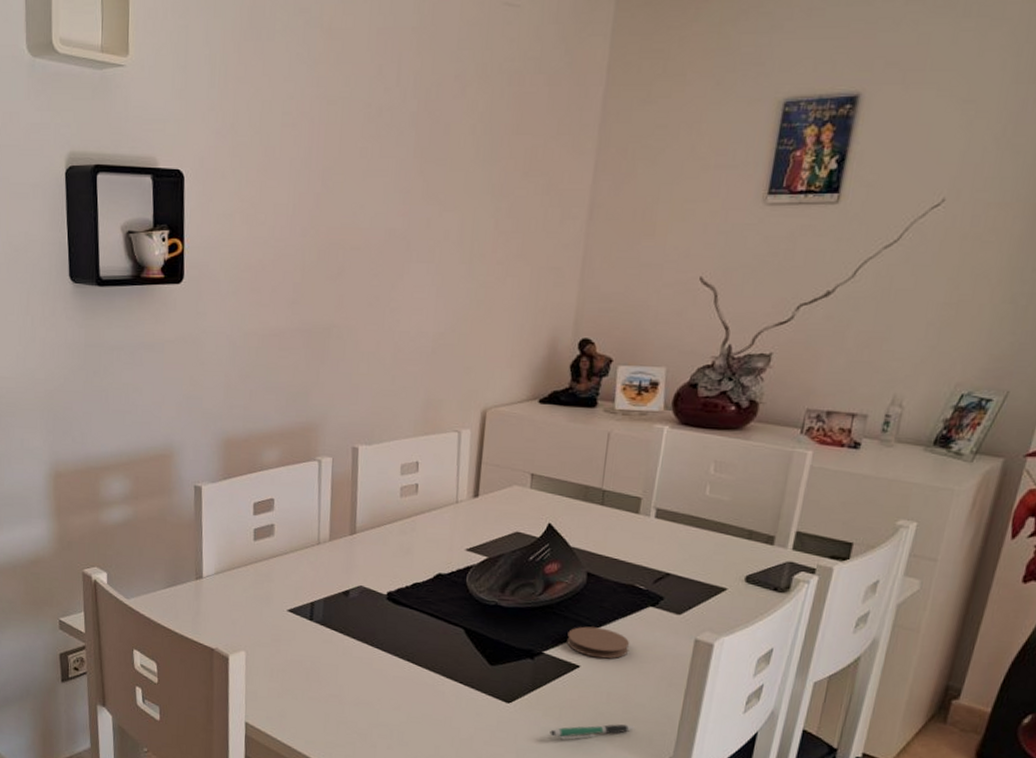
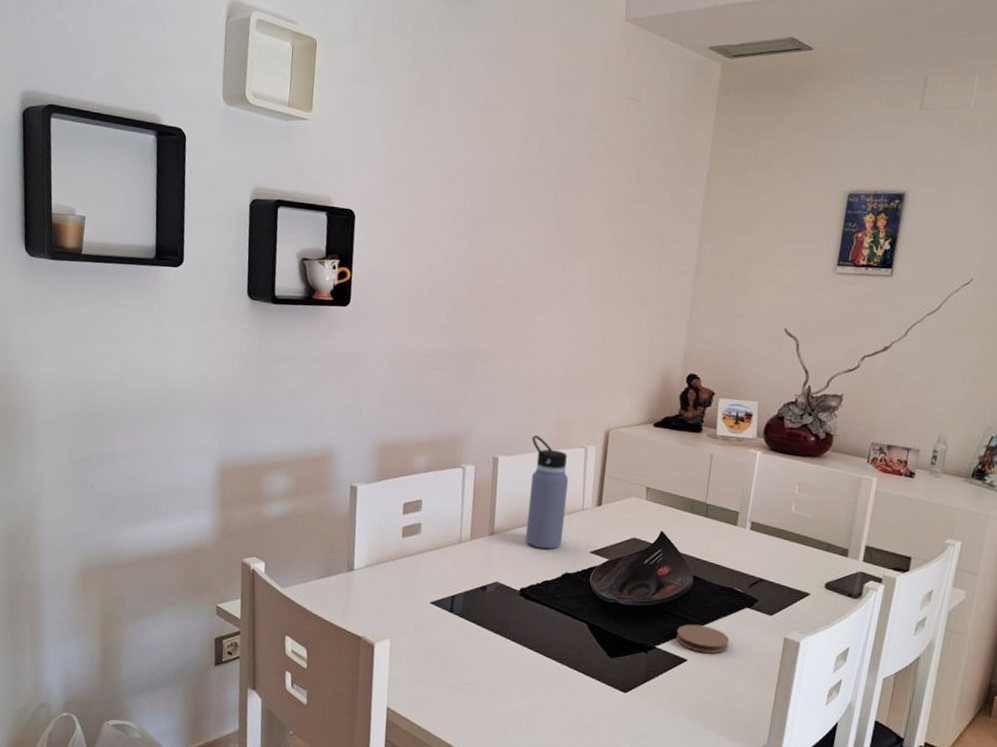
water bottle: none [391,419,439,549] -> present [525,434,568,550]
pen: present [550,724,636,740] -> none [661,713,735,727]

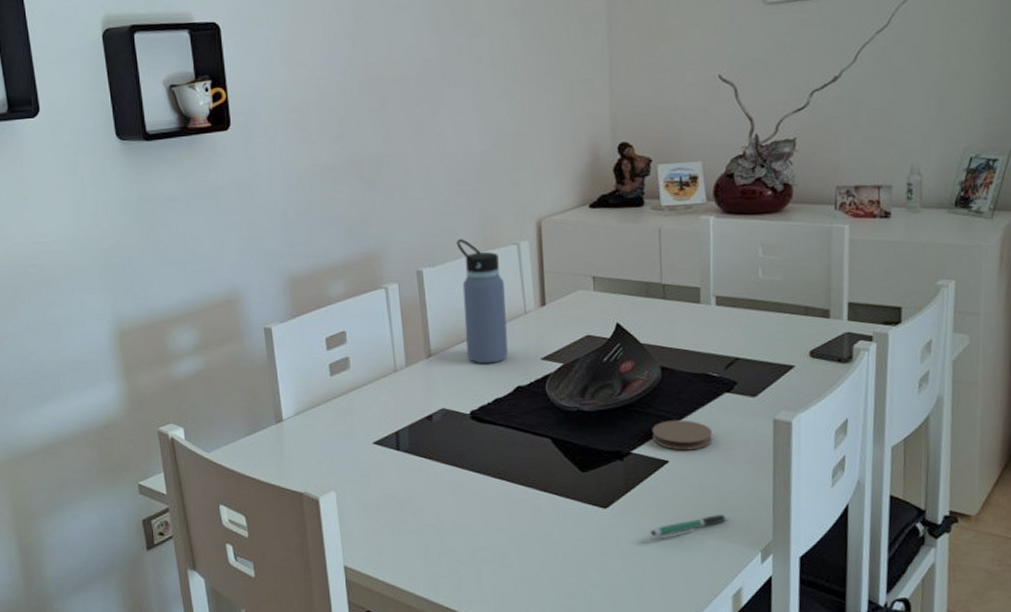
pen: none [661,713,735,727] -> present [650,514,732,538]

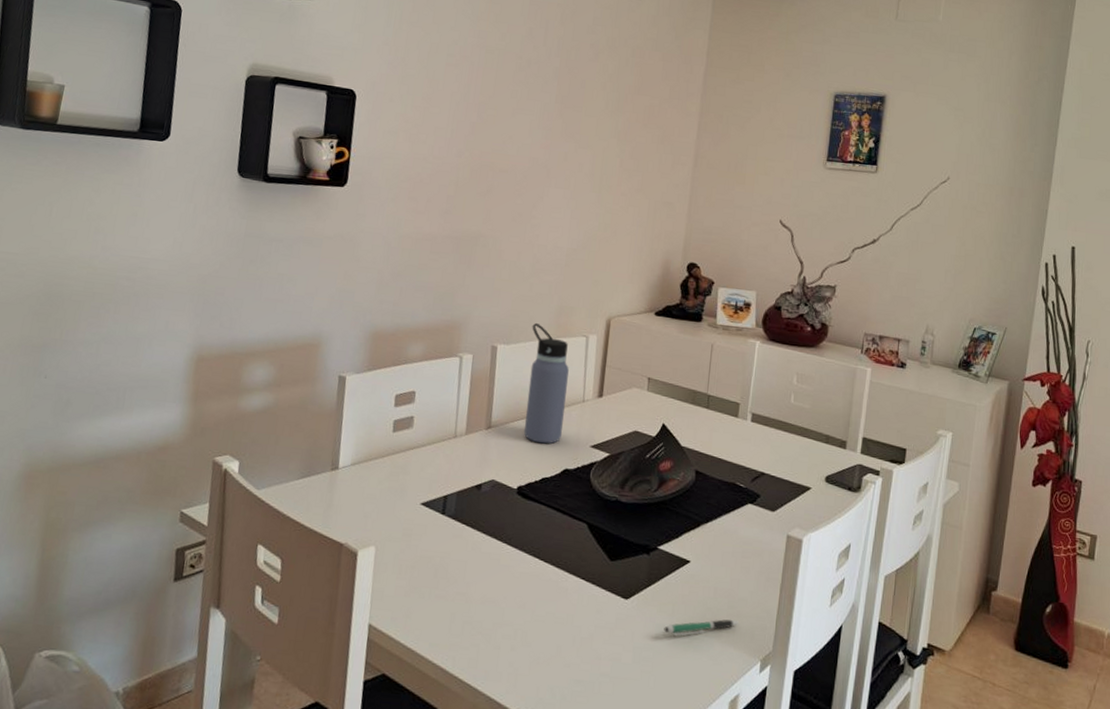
coaster: present [652,420,713,451] -> none [678,522,733,554]

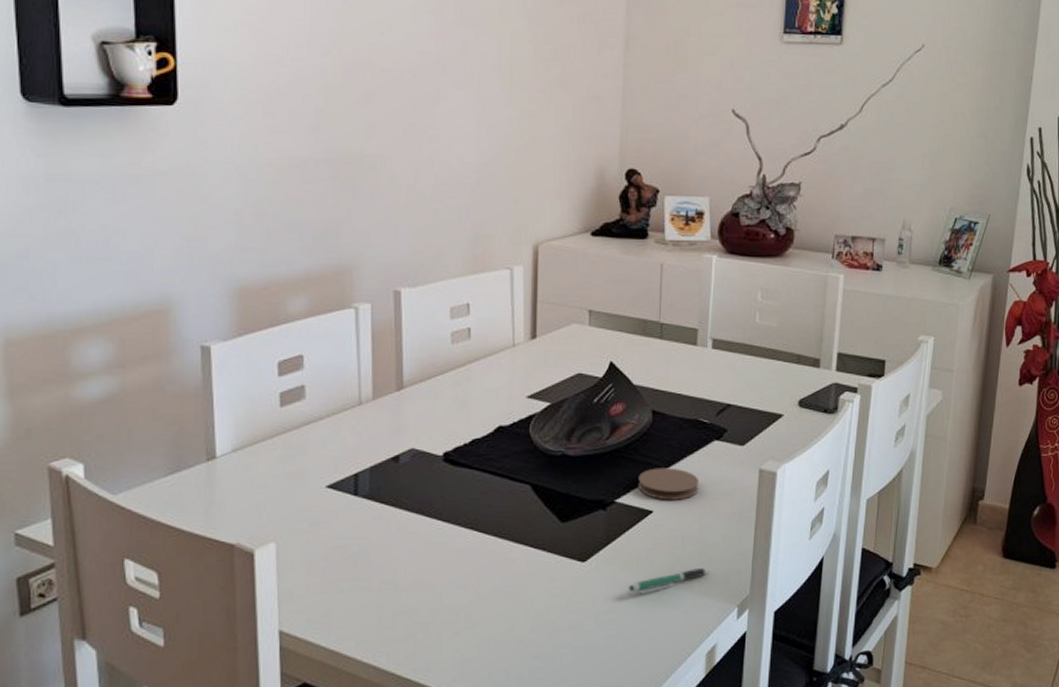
water bottle: present [523,322,569,444] -> none [442,257,492,400]
coaster: none [678,522,733,554] -> present [638,468,700,500]

